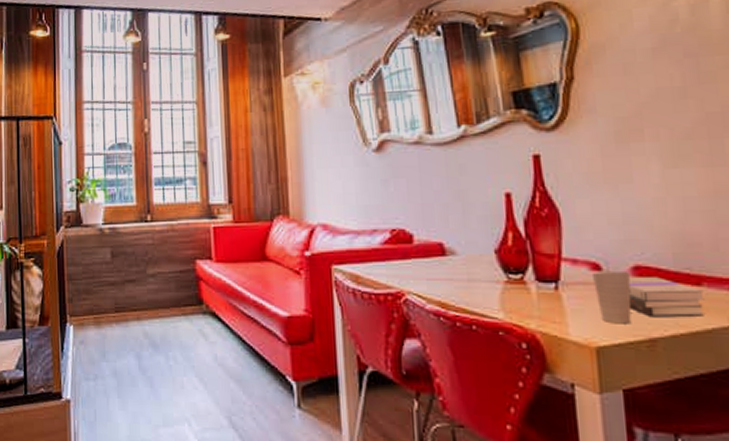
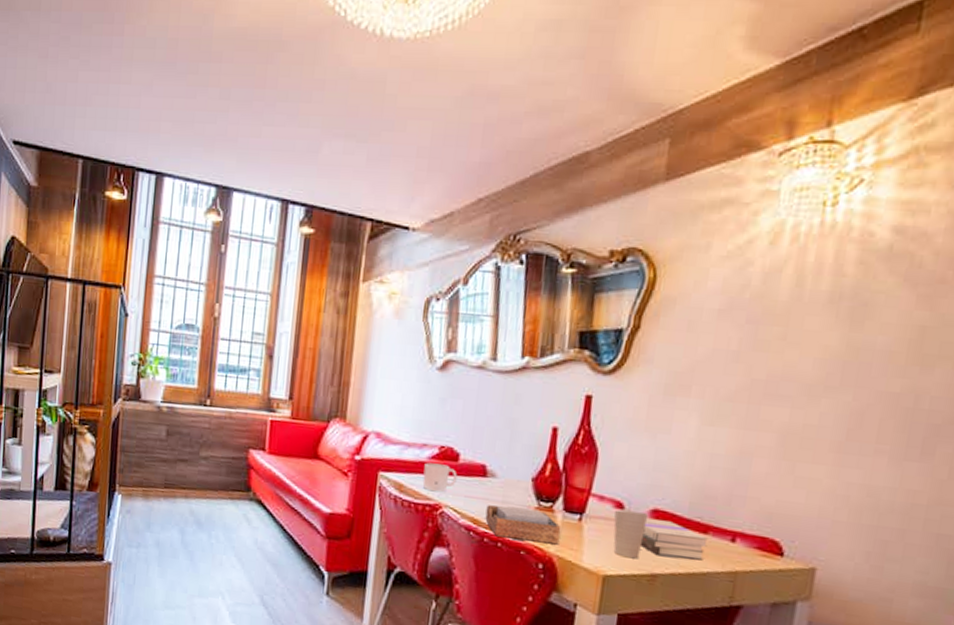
mug: none [378,248,415,279] -> present [422,462,458,493]
napkin holder: none [452,284,539,320] -> present [485,505,561,545]

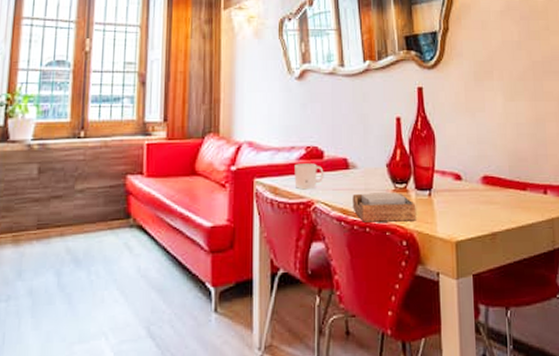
cup: present [613,510,649,559] -> none [456,181,481,222]
books: present [639,518,708,561] -> none [478,184,528,216]

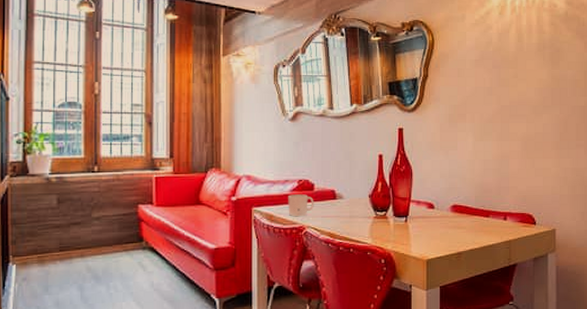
napkin holder: present [352,192,417,222] -> none [339,219,394,244]

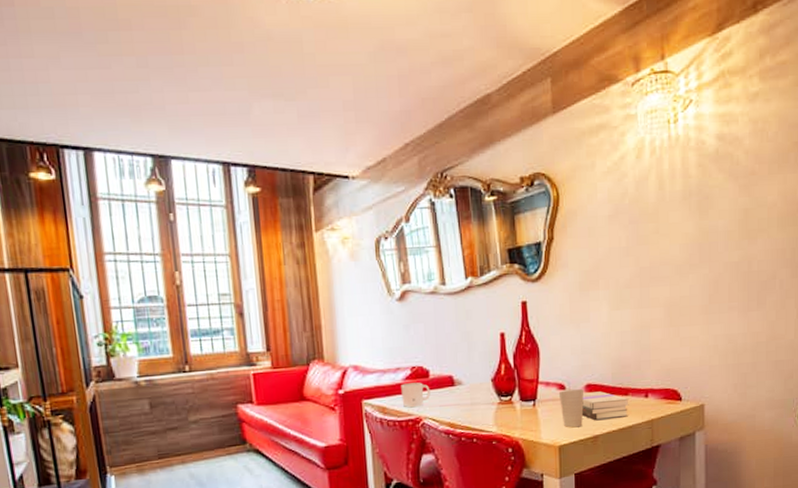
cup: none [429,209,451,244] -> present [559,389,584,428]
books: none [448,212,490,239] -> present [581,391,629,421]

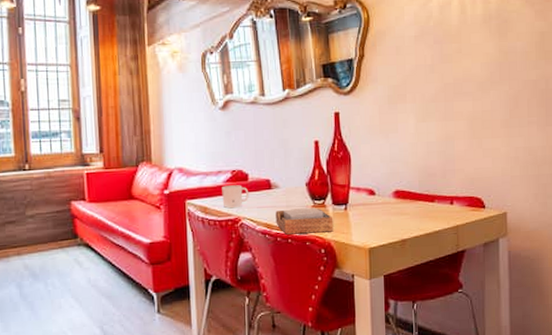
napkin holder: none [459,404,522,434] -> present [275,208,334,235]
cup: present [559,389,584,428] -> none [369,195,393,232]
books: present [581,391,629,421] -> none [390,198,435,225]

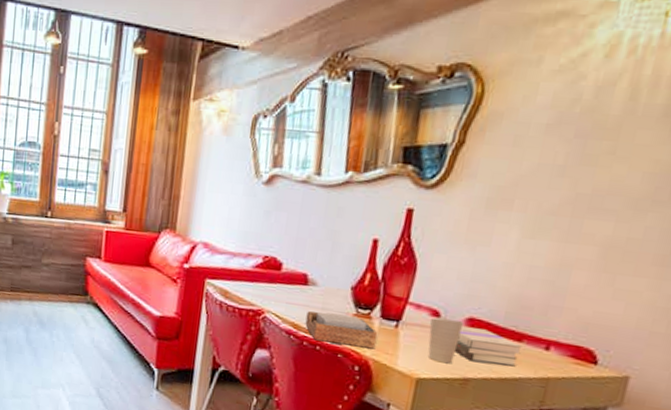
mug: present [222,185,249,209] -> none [246,271,280,299]
cup: none [369,195,393,232] -> present [427,317,464,364]
books: none [390,198,435,225] -> present [453,326,522,367]

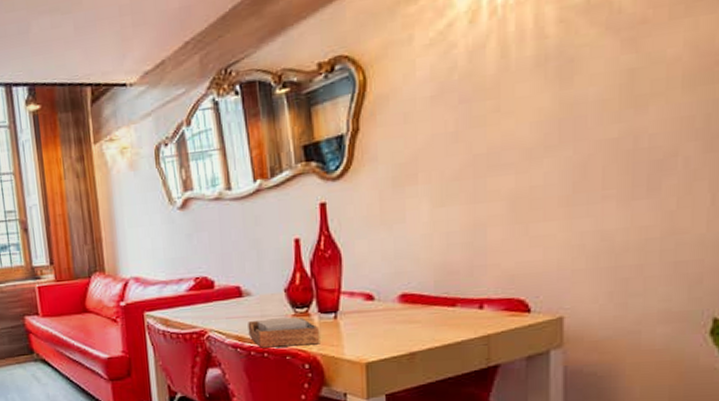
cup: present [427,317,464,364] -> none [367,299,398,343]
books: present [453,326,522,367] -> none [394,302,457,336]

